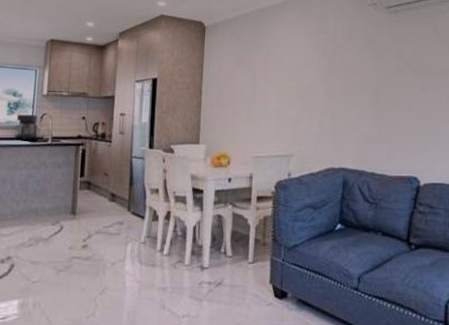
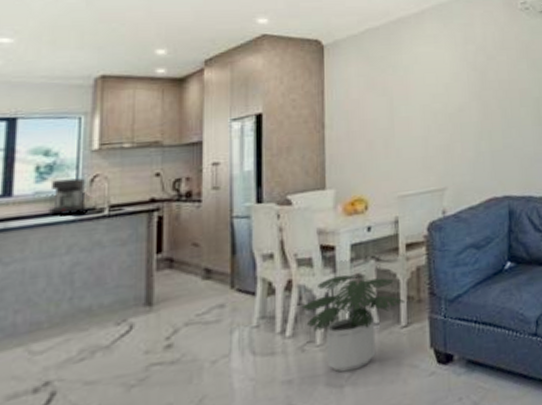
potted plant: none [176,214,253,290] -> present [301,275,405,373]

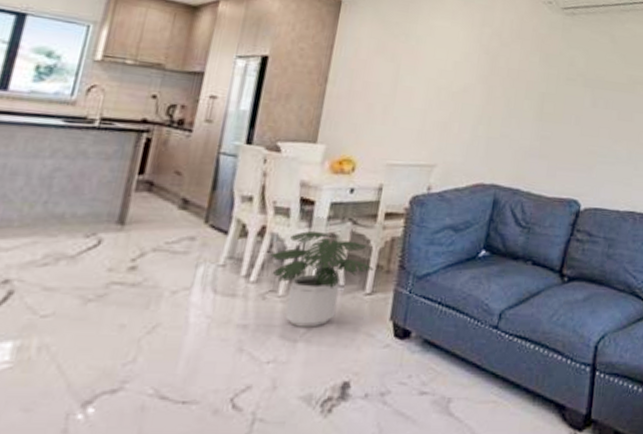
coffee maker: present [49,178,86,214] -> none [41,82,82,118]

